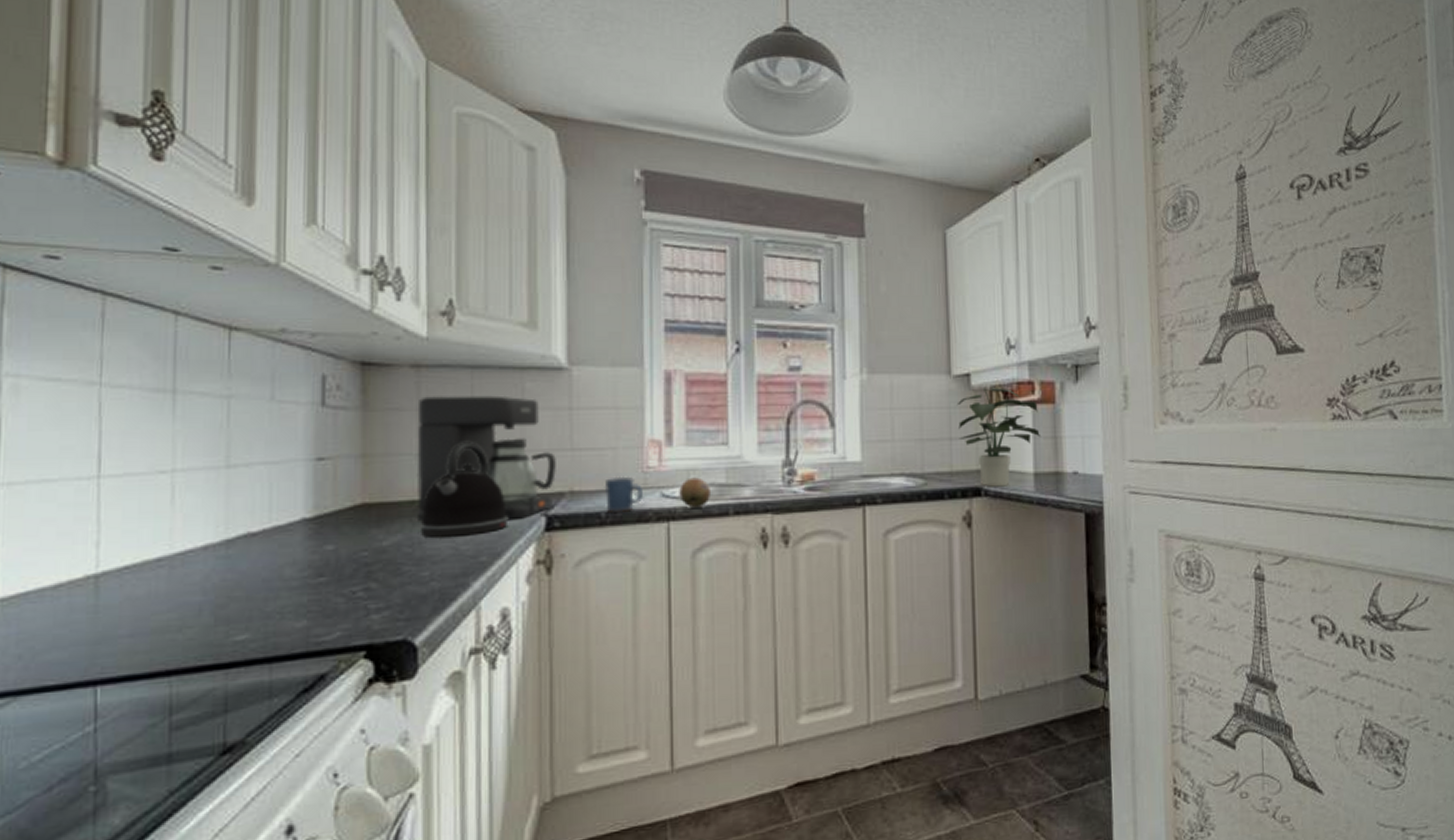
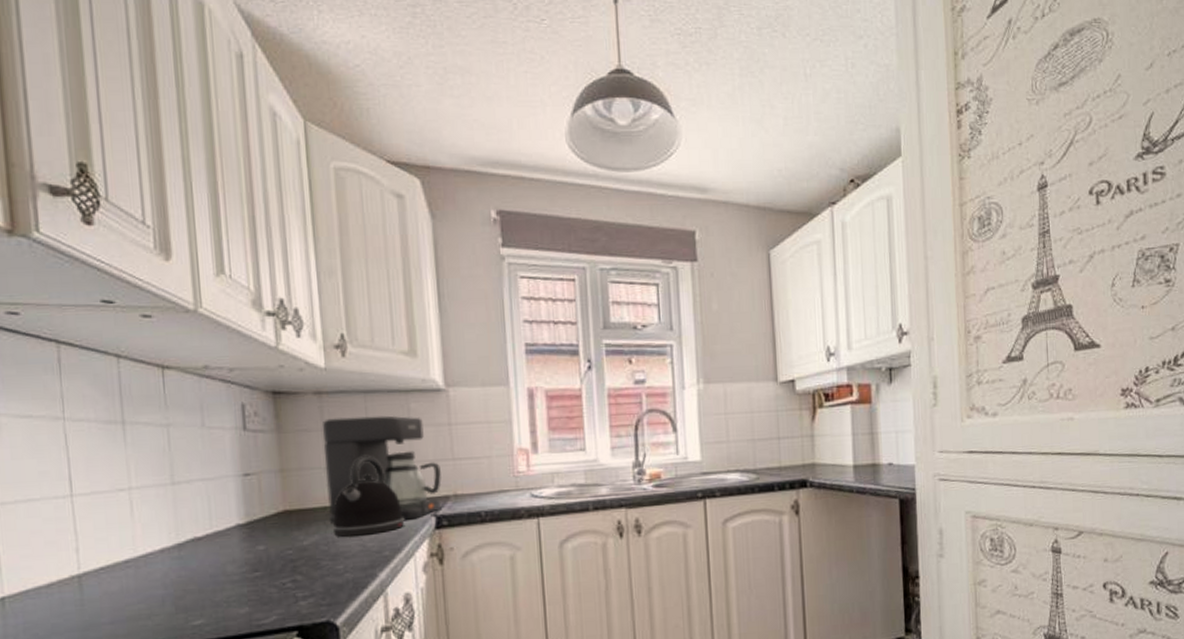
mug: present [604,476,644,514] -> none [482,480,517,513]
fruit: present [679,477,710,508] -> none [545,479,573,506]
potted plant: present [956,388,1042,487] -> none [783,391,860,479]

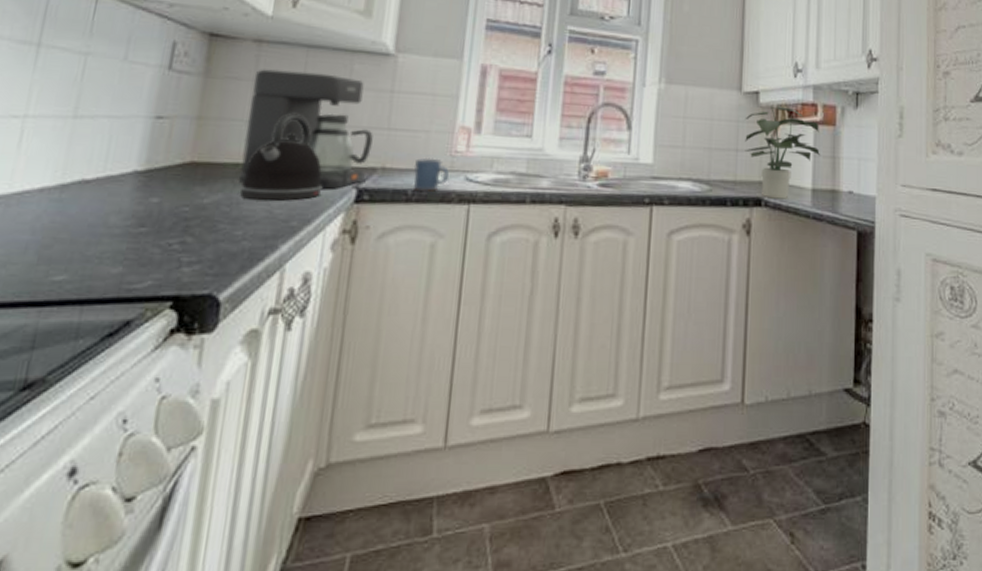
mug: none [482,480,517,513] -> present [413,157,450,192]
potted plant: none [783,391,860,479] -> present [745,106,821,199]

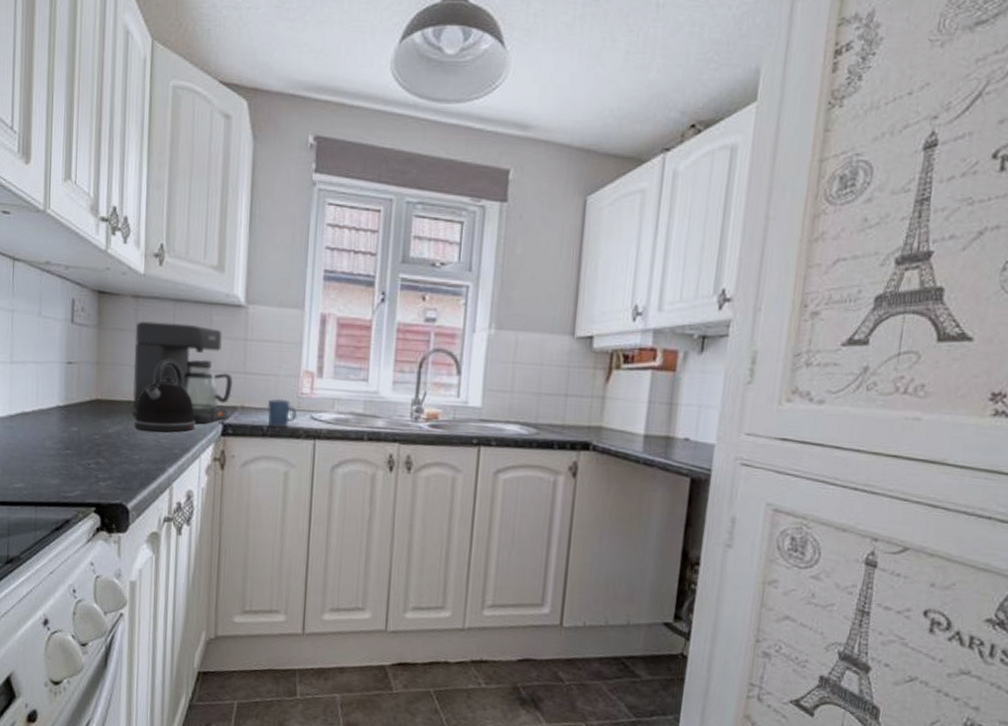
potted plant: present [745,106,821,199] -> none [574,351,657,444]

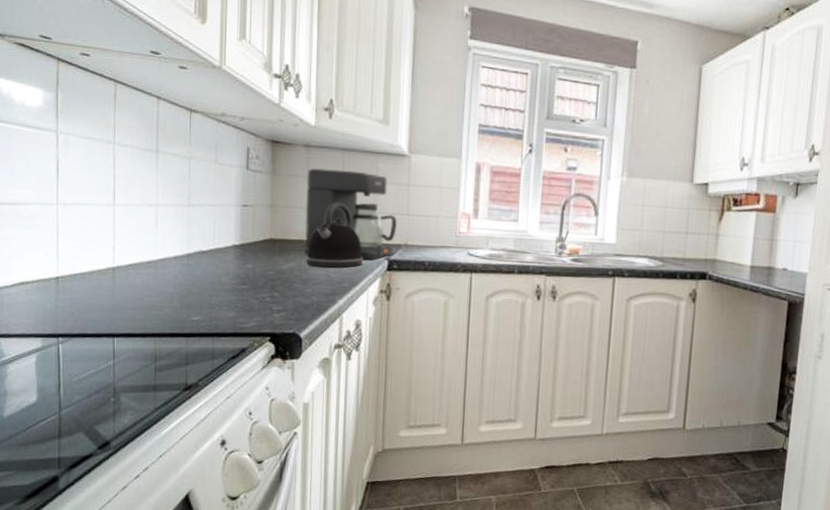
mug: present [267,398,297,428] -> none [428,237,456,263]

